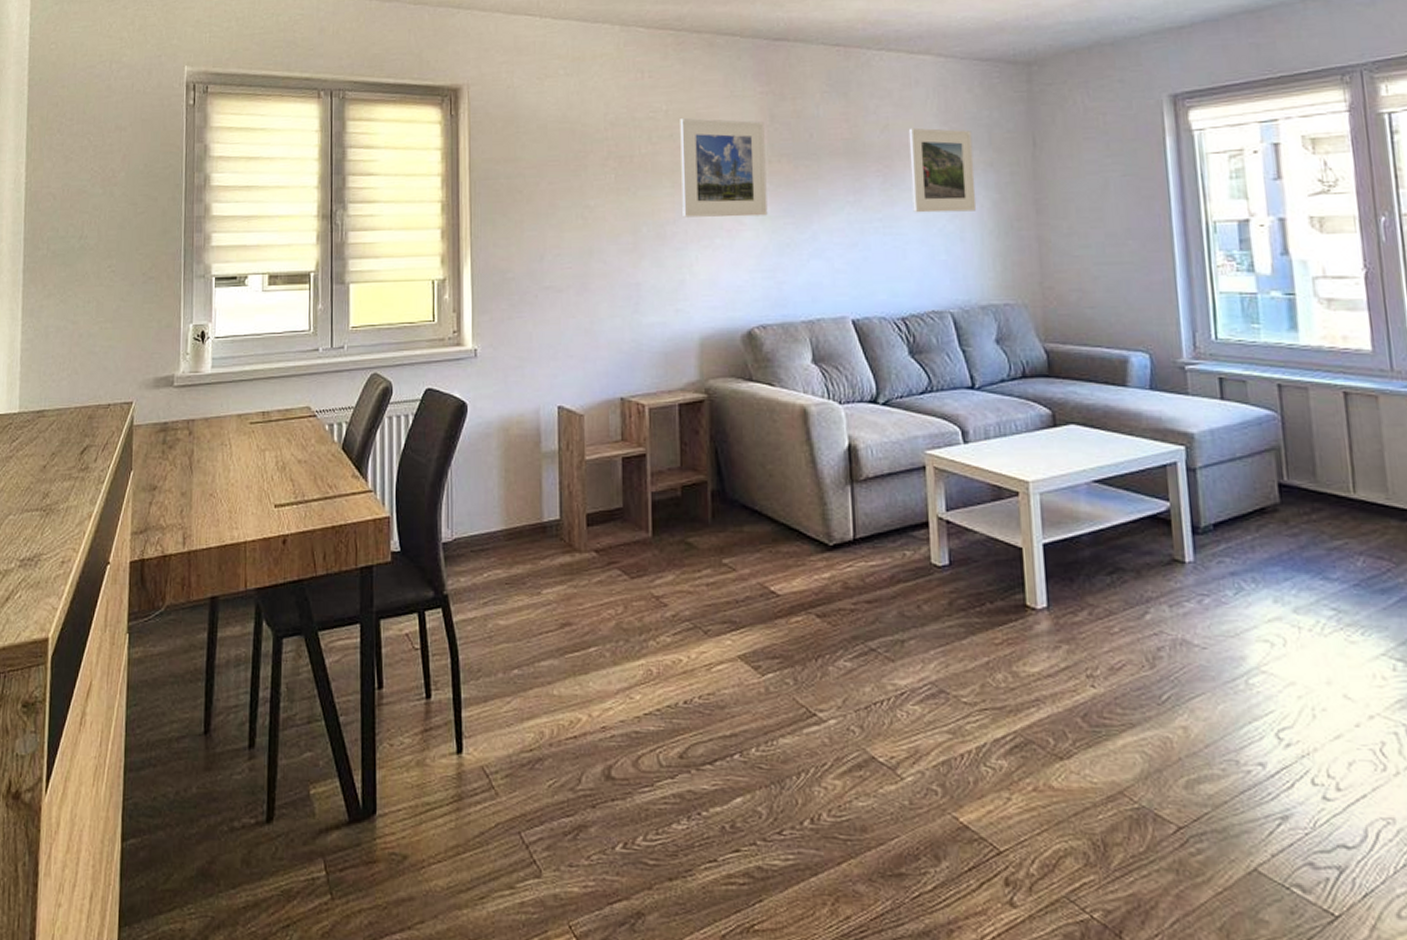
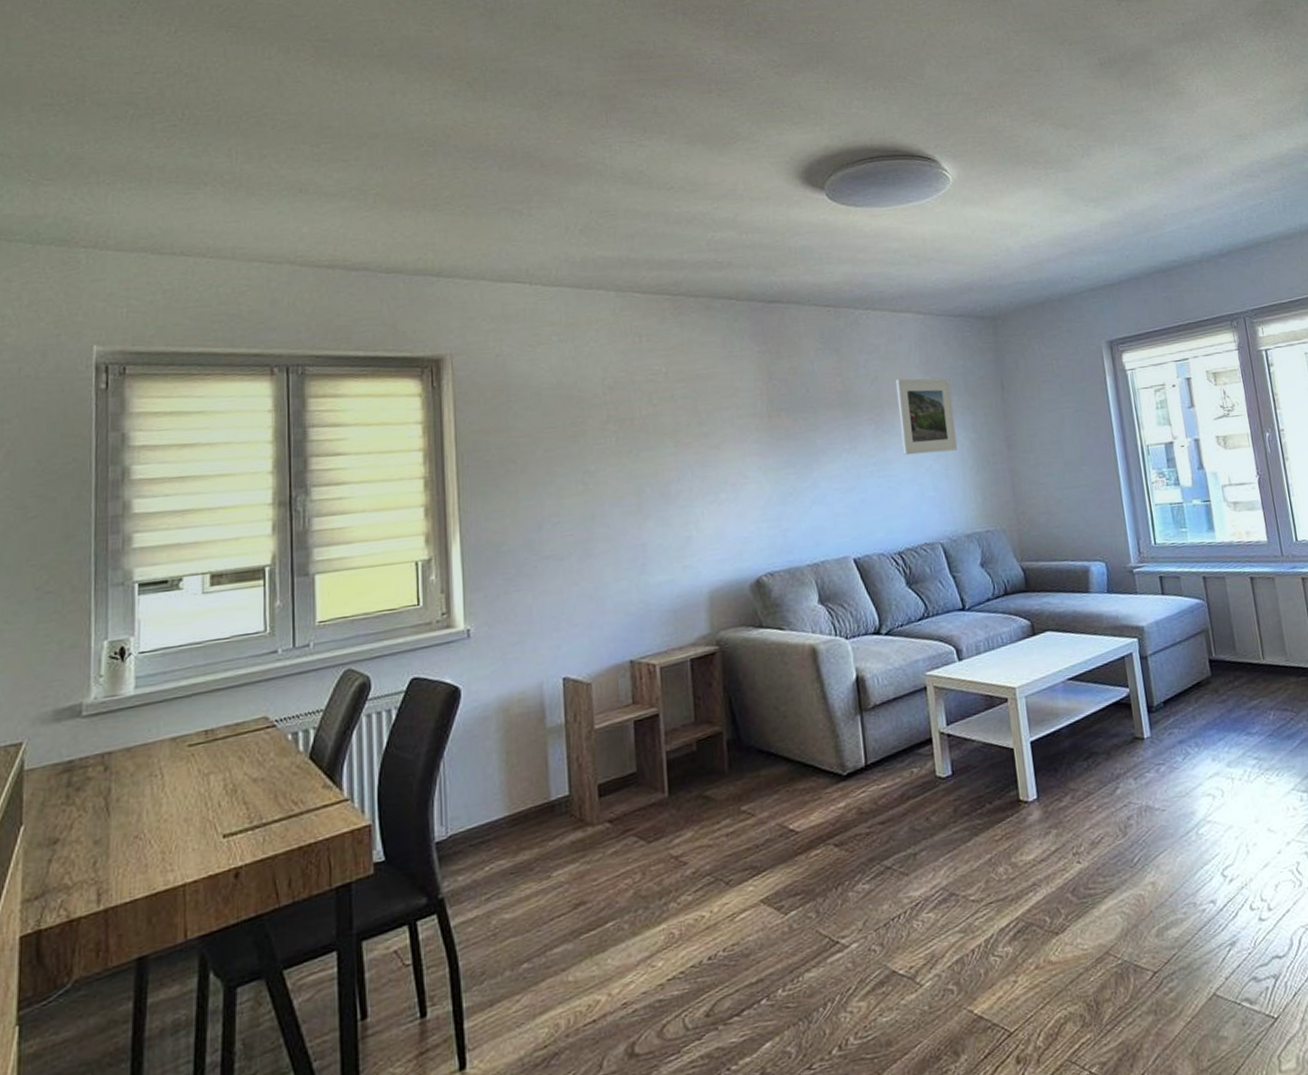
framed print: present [680,118,768,218] -> none [680,378,770,476]

